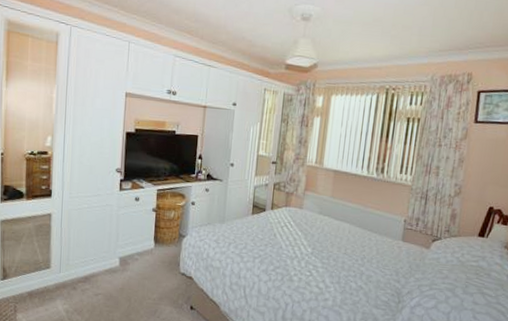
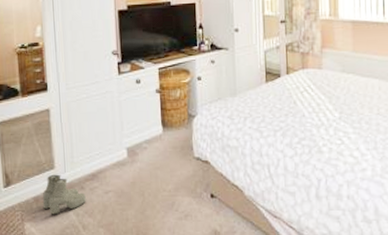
boots: none [35,273,77,310] -> present [42,174,86,215]

